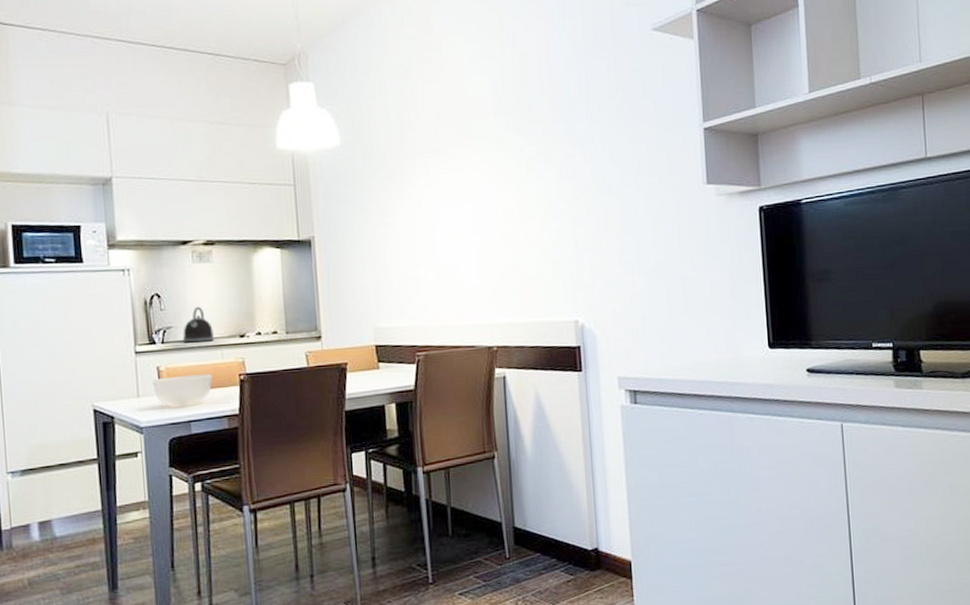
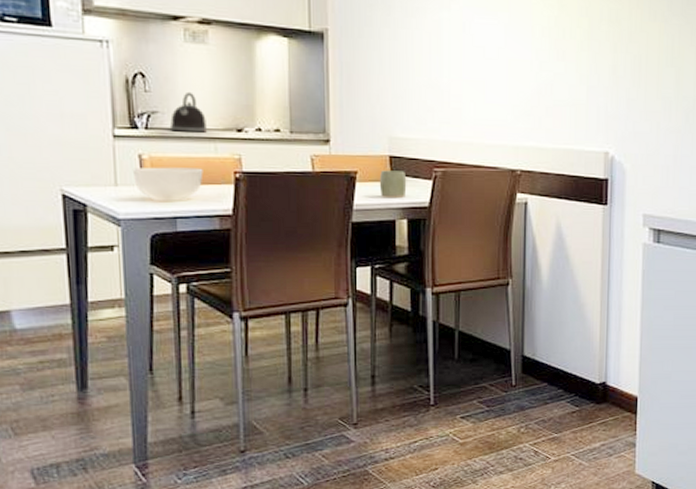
mug: none [367,358,393,385] -> present [379,170,407,198]

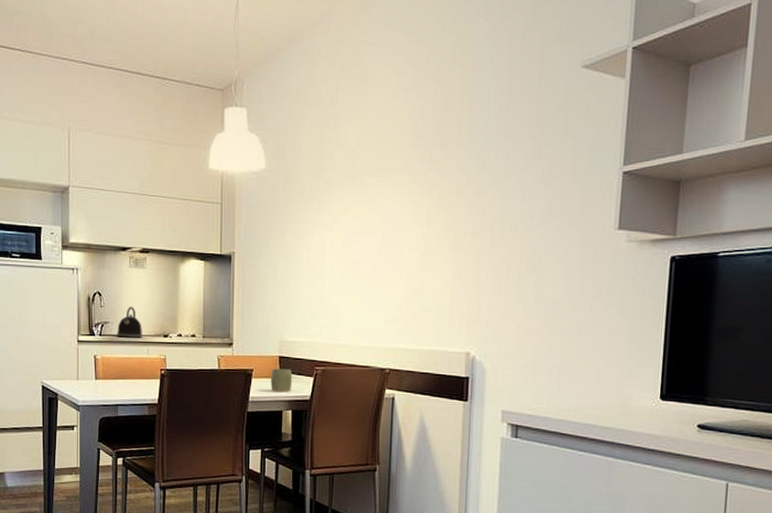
bowl: present [132,167,204,201] -> none [89,365,138,392]

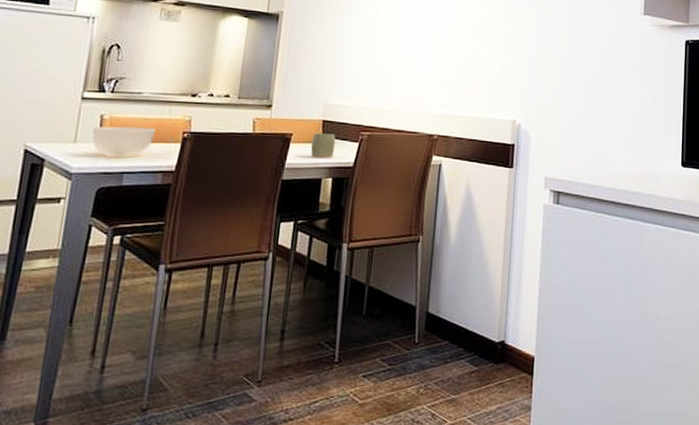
bowl: none [89,365,138,392] -> present [92,126,156,158]
kettle: present [116,306,142,339] -> none [133,61,167,98]

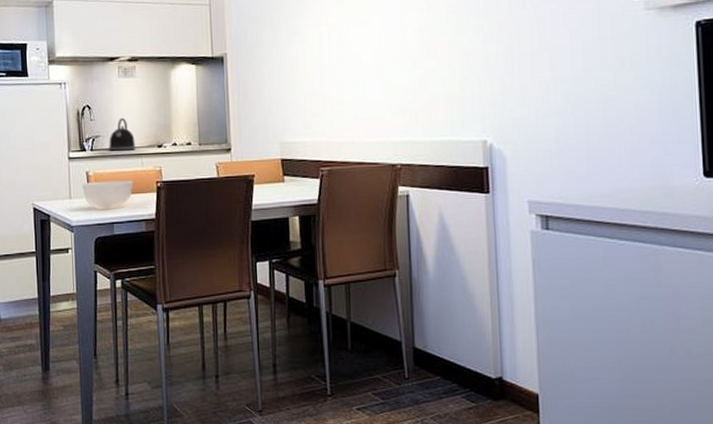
kettle: none [133,61,167,98] -> present [108,117,135,152]
mug: present [310,133,336,158] -> none [273,172,298,197]

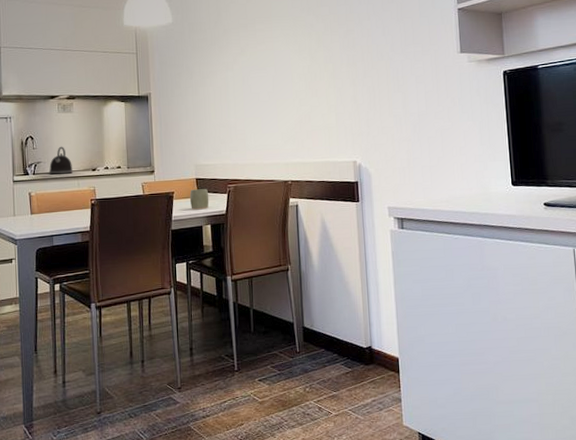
bowl: present [81,180,133,210] -> none [25,199,71,225]
mug: none [273,172,298,197] -> present [189,189,209,209]

